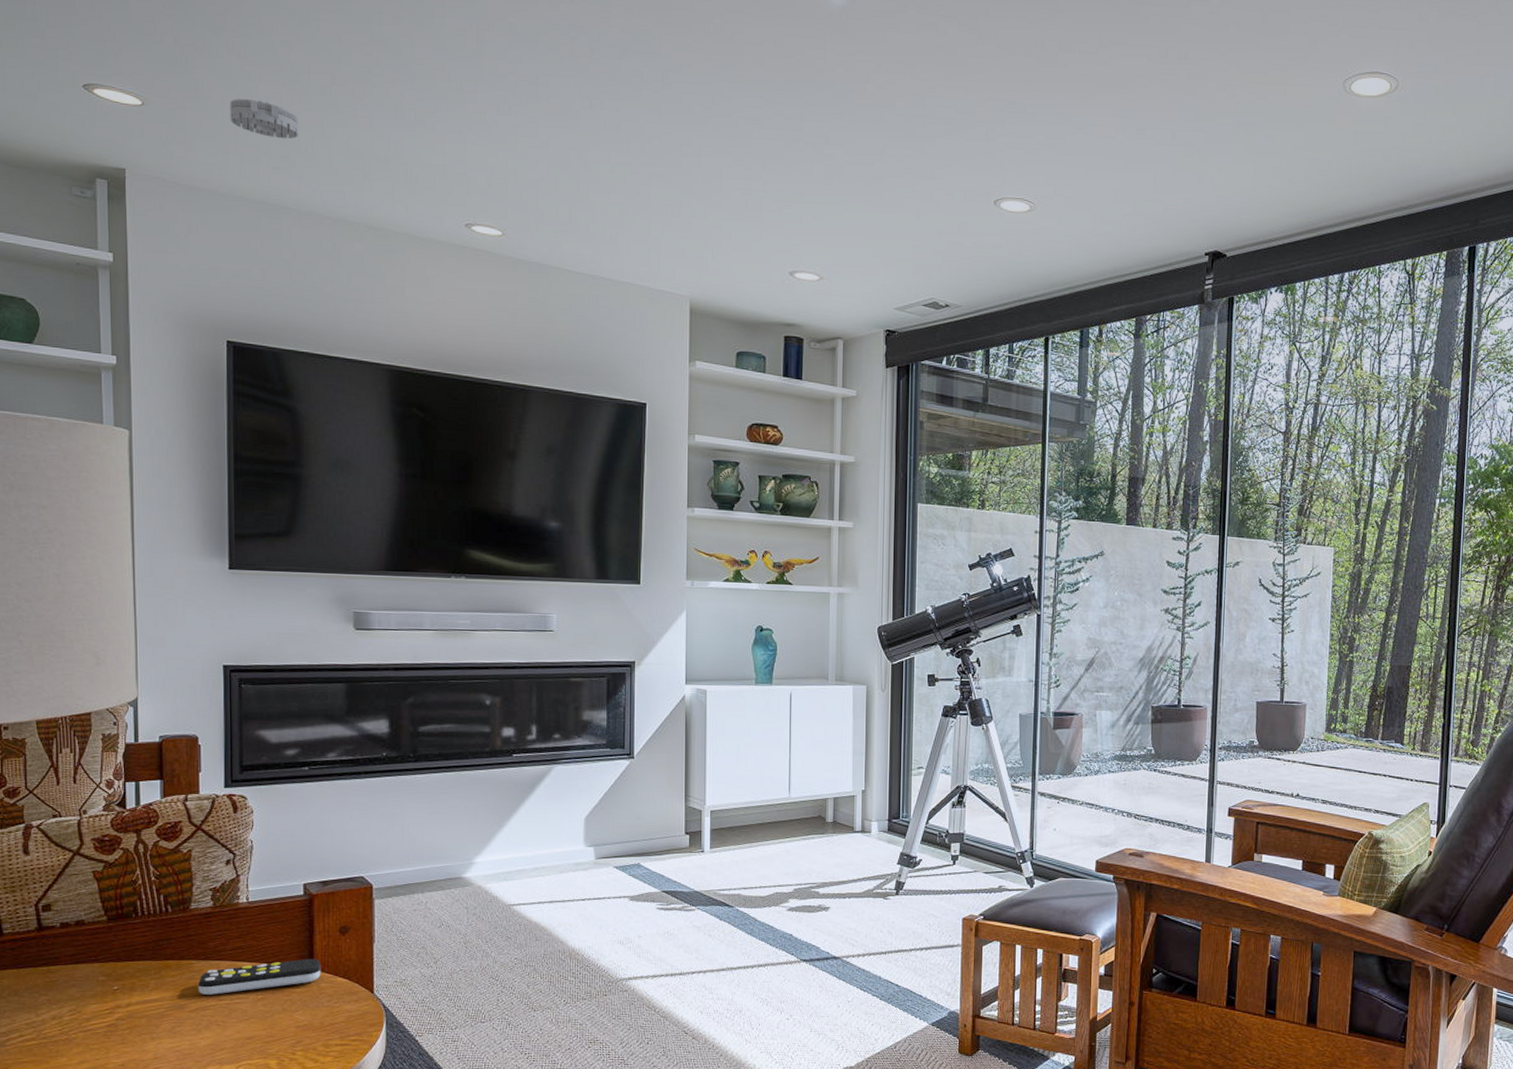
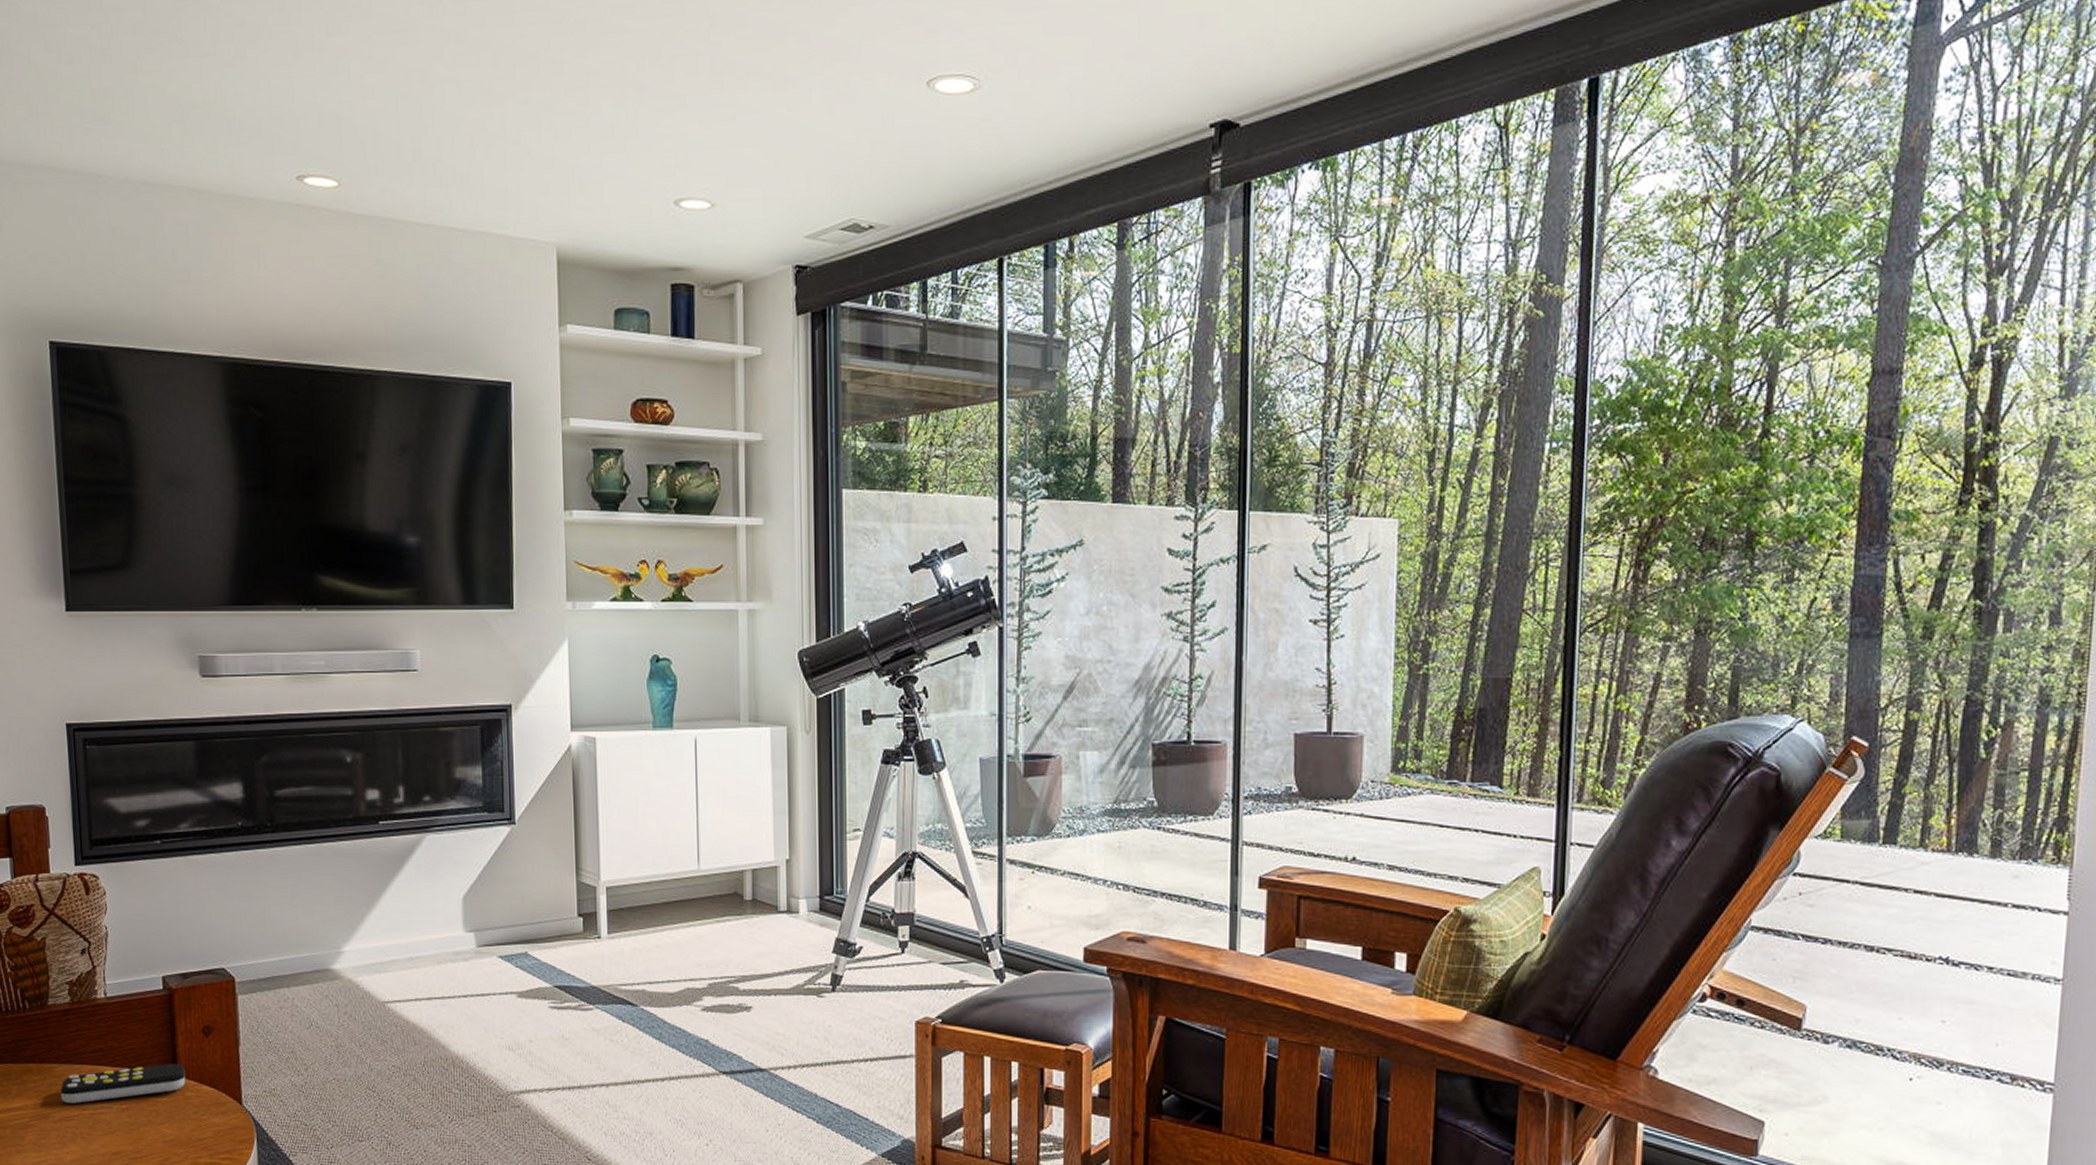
smoke detector: present [230,99,298,140] -> none [37,49,111,94]

